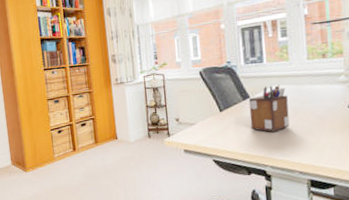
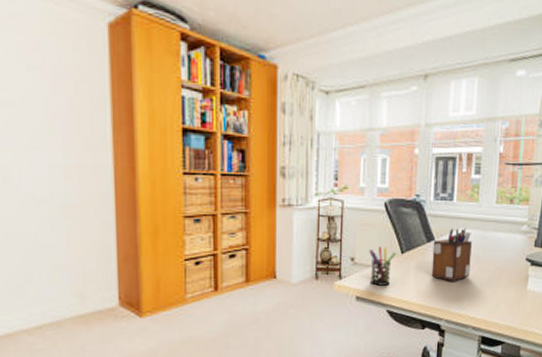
pen holder: none [191,107,215,140] -> present [369,247,396,286]

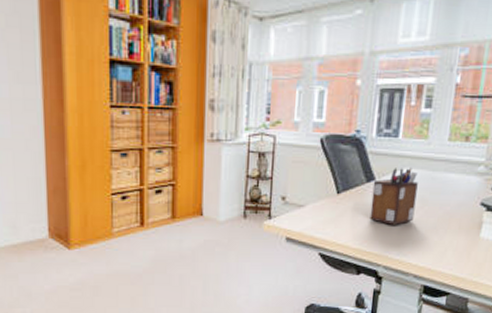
pen holder: present [369,247,396,286] -> none [302,186,331,227]

